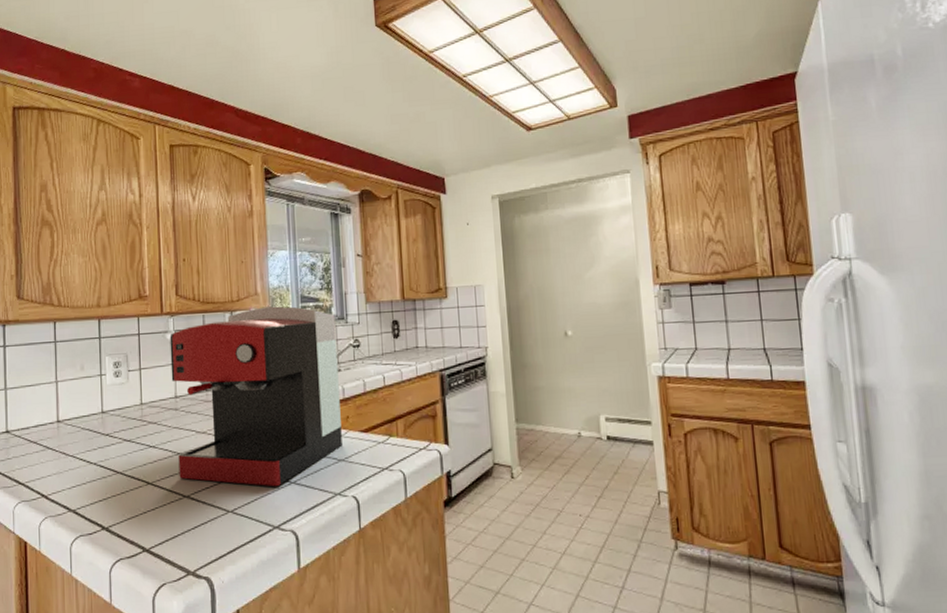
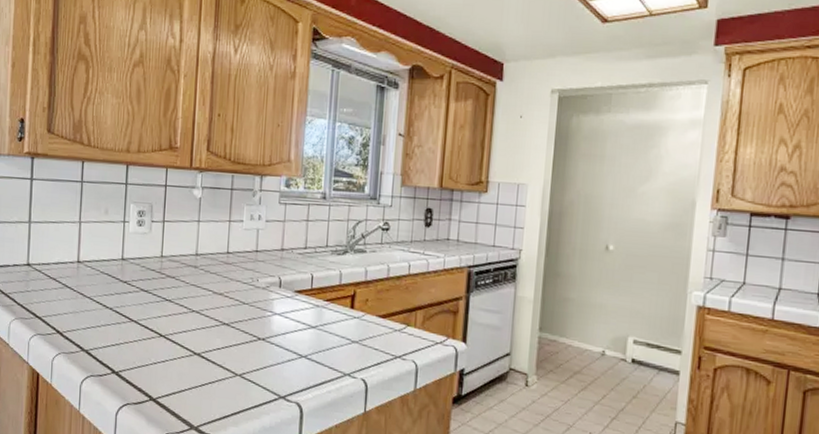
coffee maker: present [169,306,342,487] -> none [192,175,367,358]

